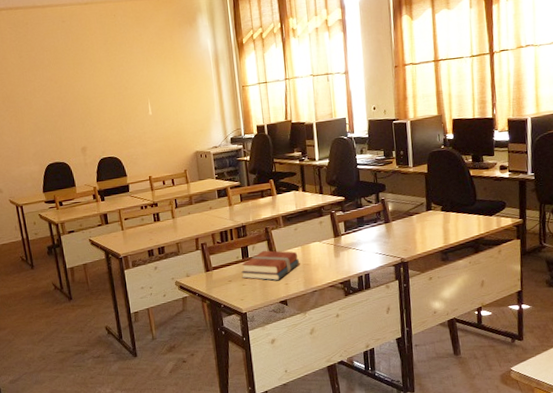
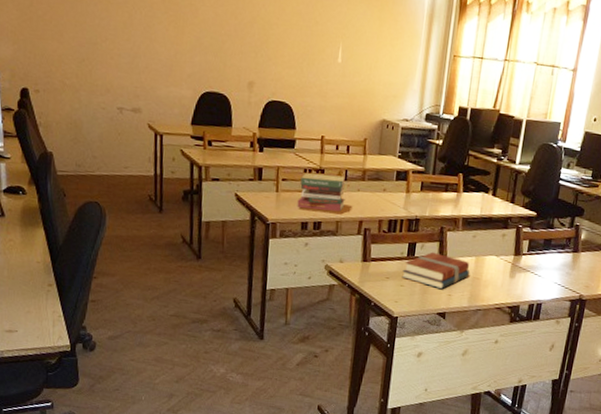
books: none [139,205,181,240] -> present [297,173,345,212]

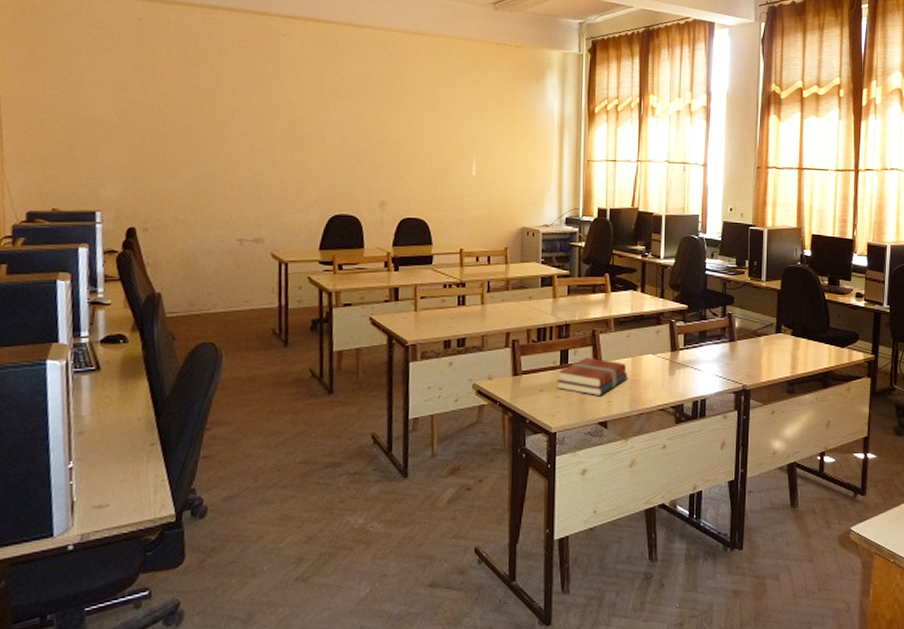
books: present [297,173,345,212] -> none [438,287,490,326]

